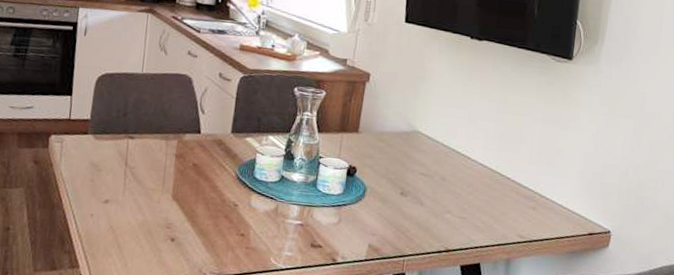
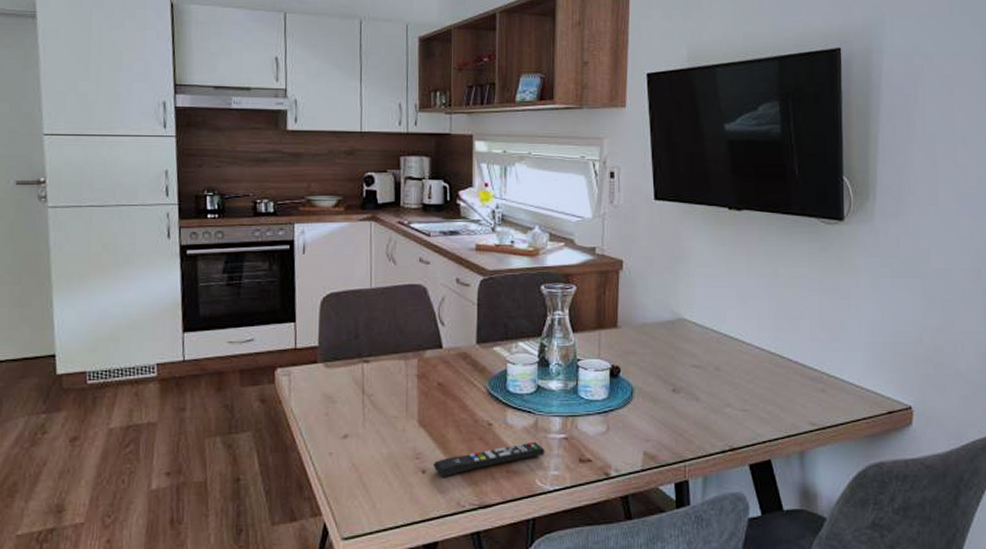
remote control: none [182,224,282,247] -> present [433,441,545,478]

